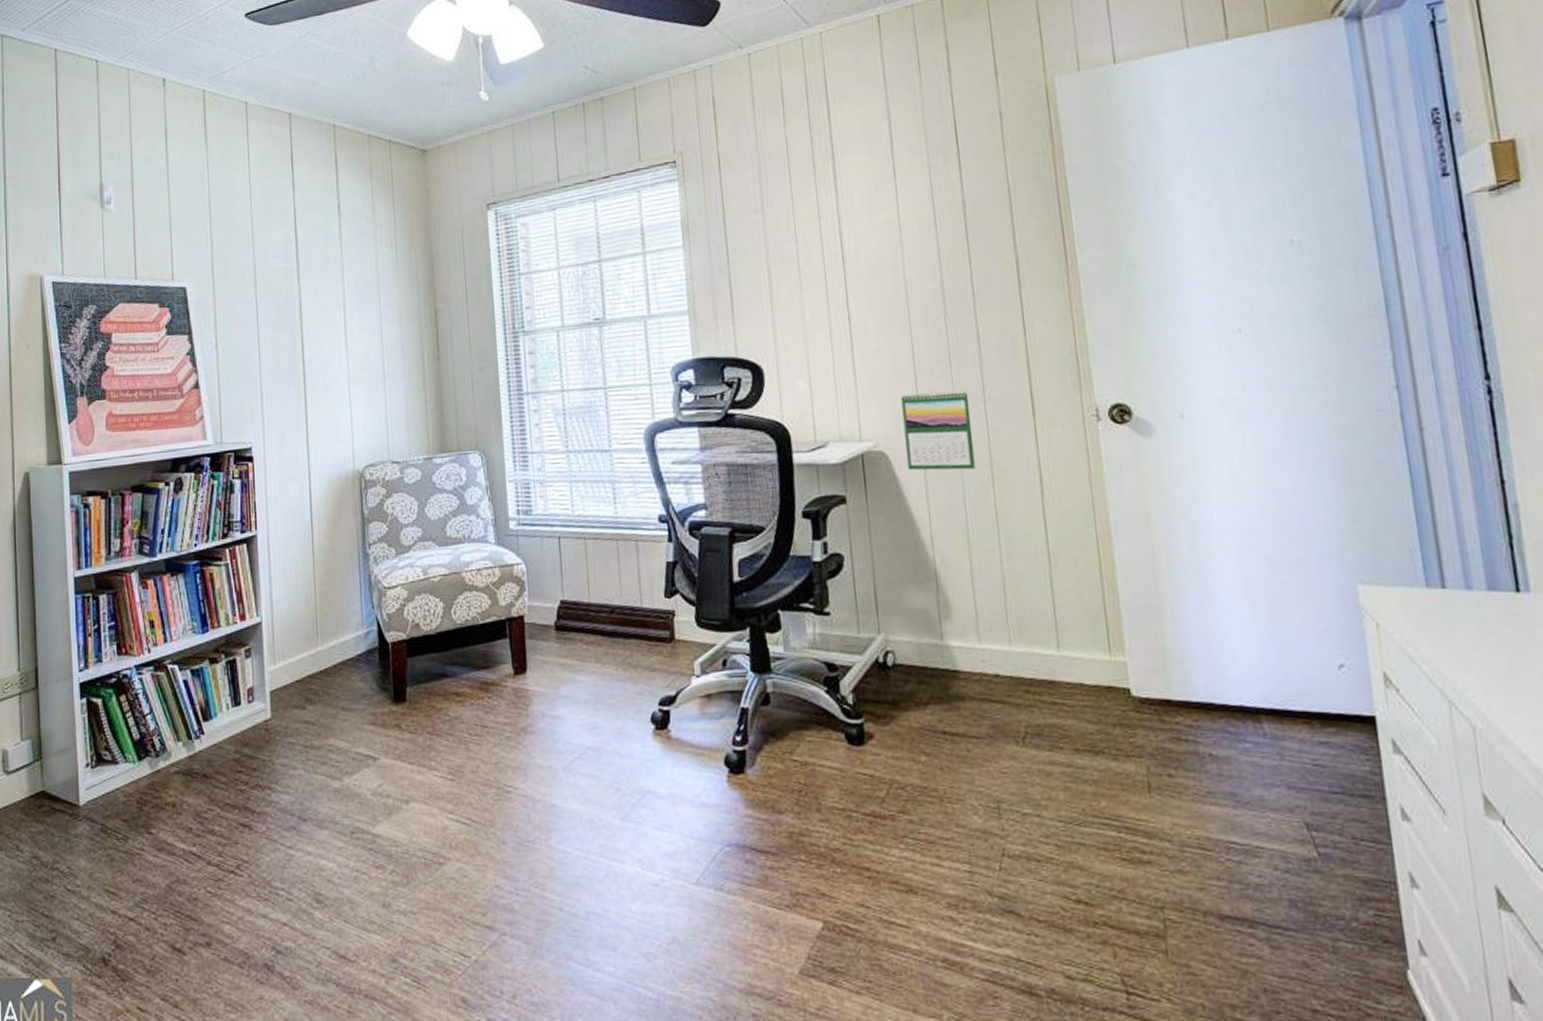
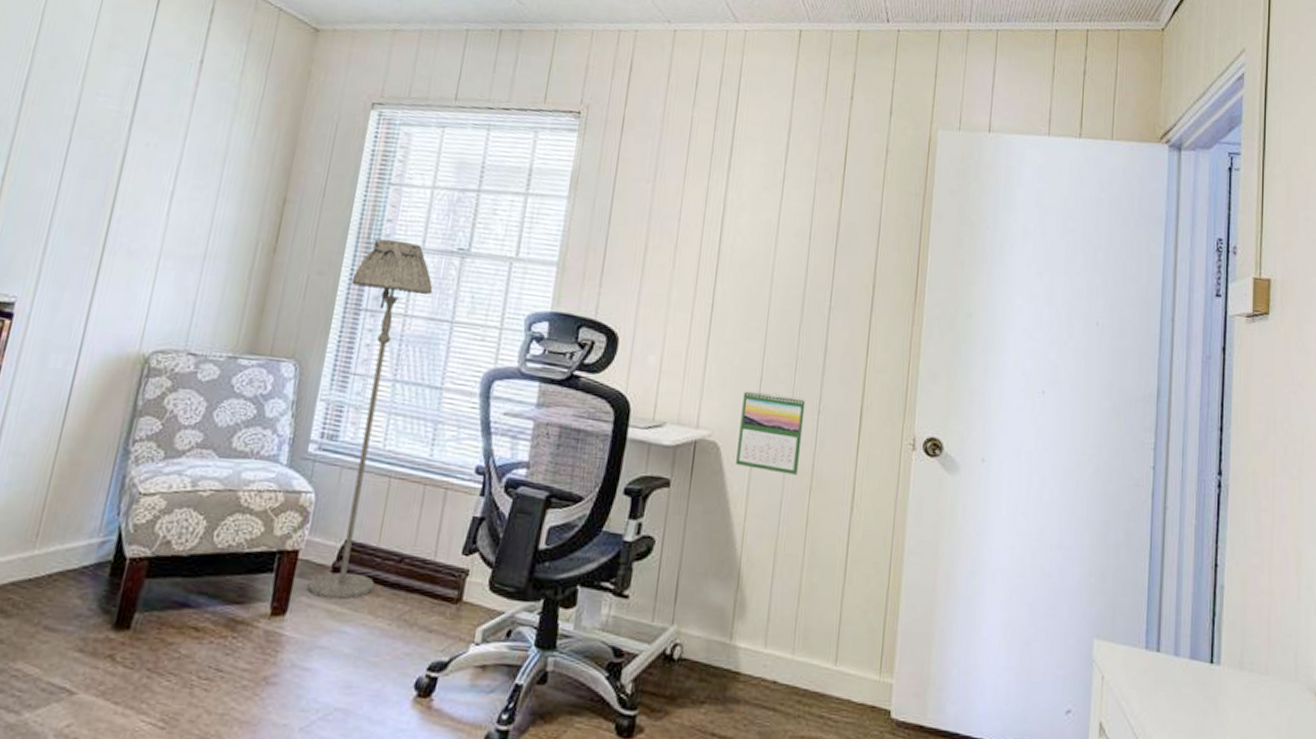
floor lamp: none [509,323,595,653] -> present [306,238,433,599]

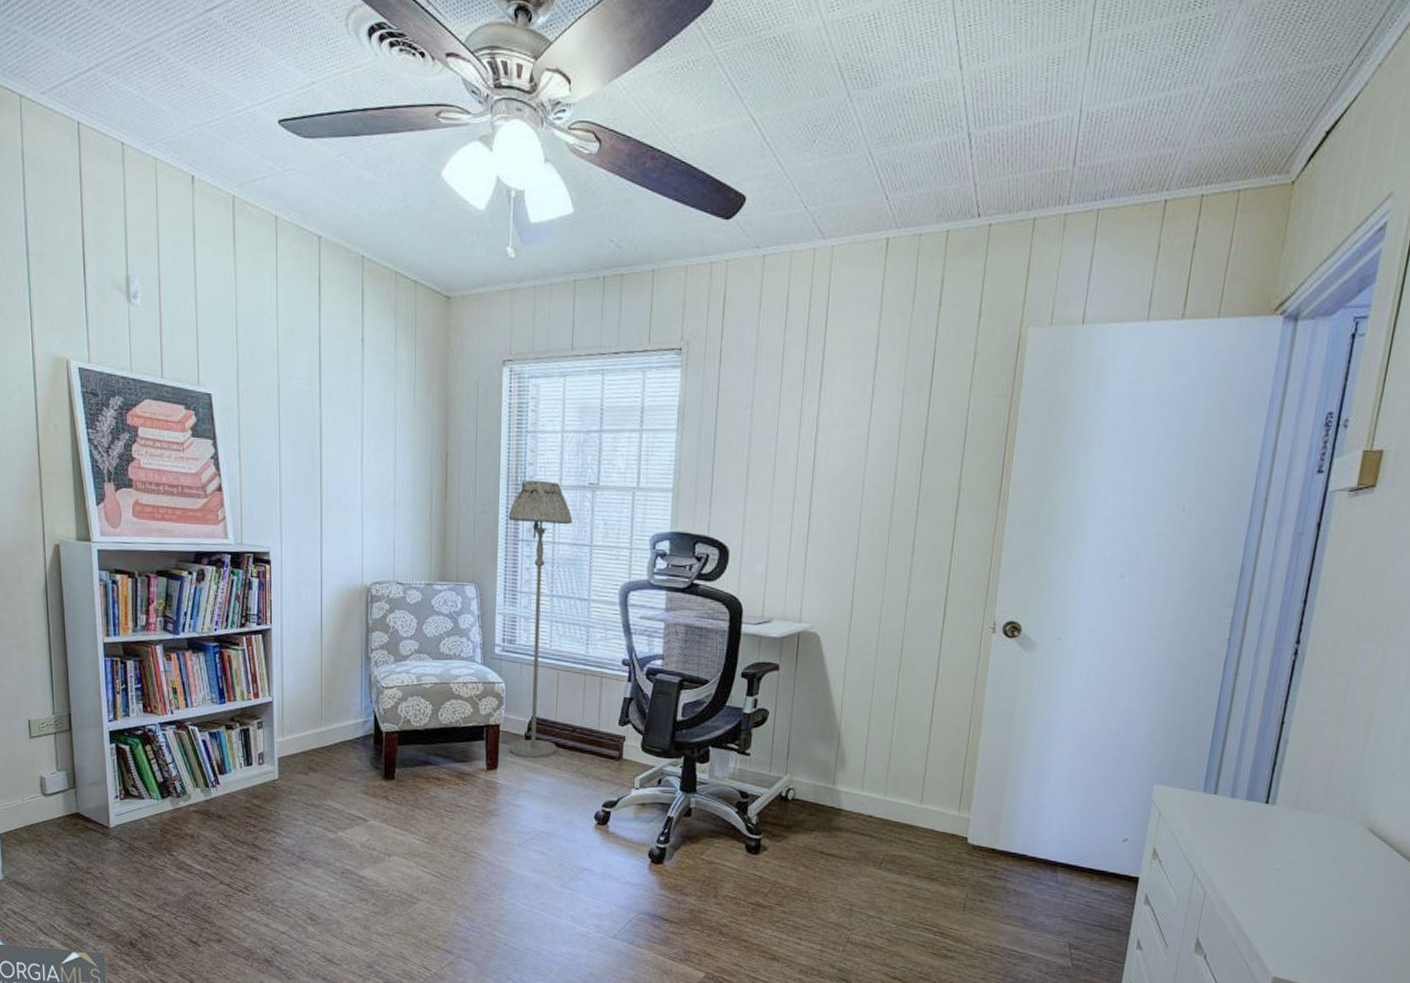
calendar: present [736,390,806,475] -> none [834,589,895,657]

